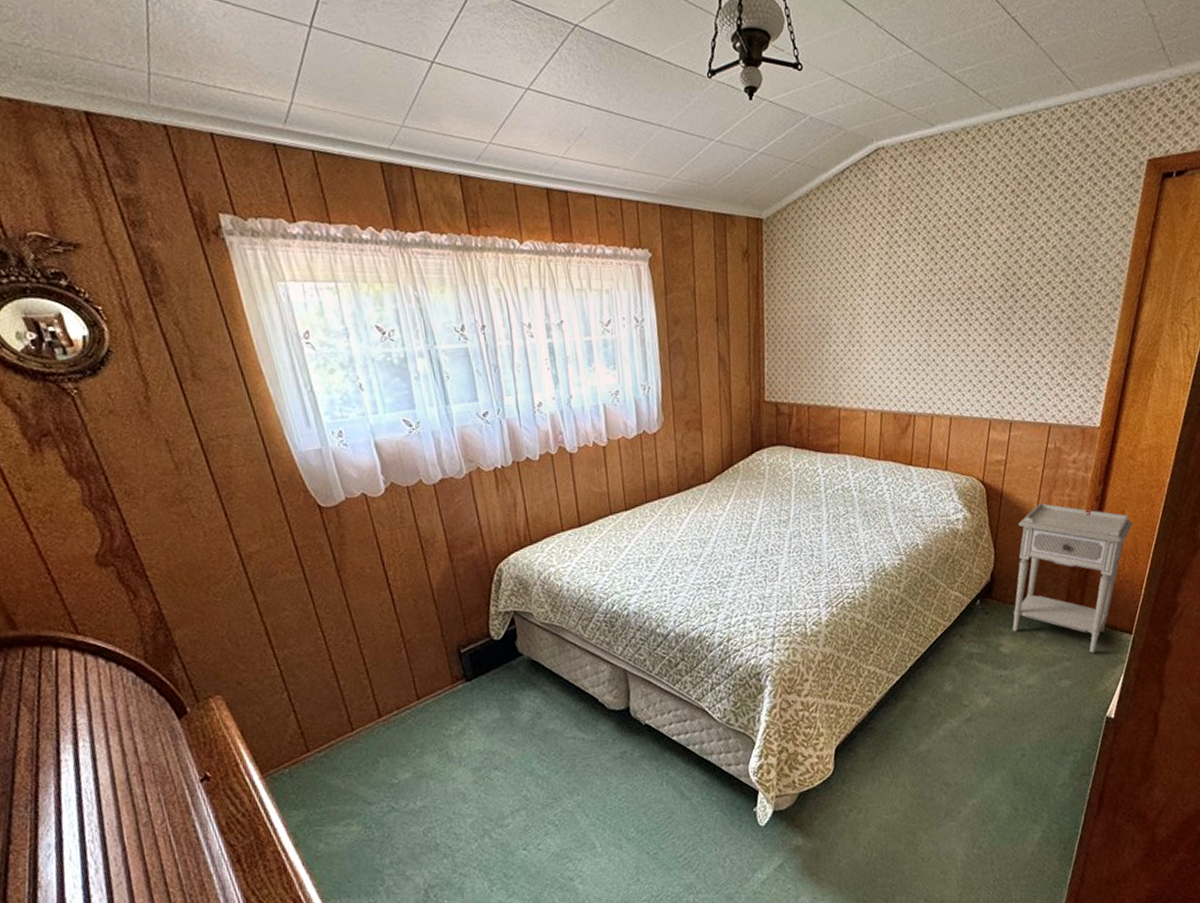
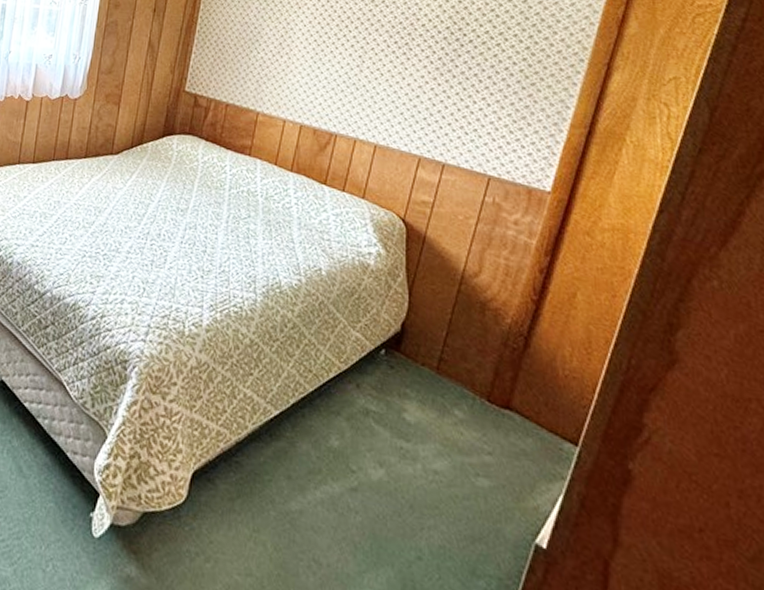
nightstand: present [1012,503,1134,653] -> none [422,259,588,455]

